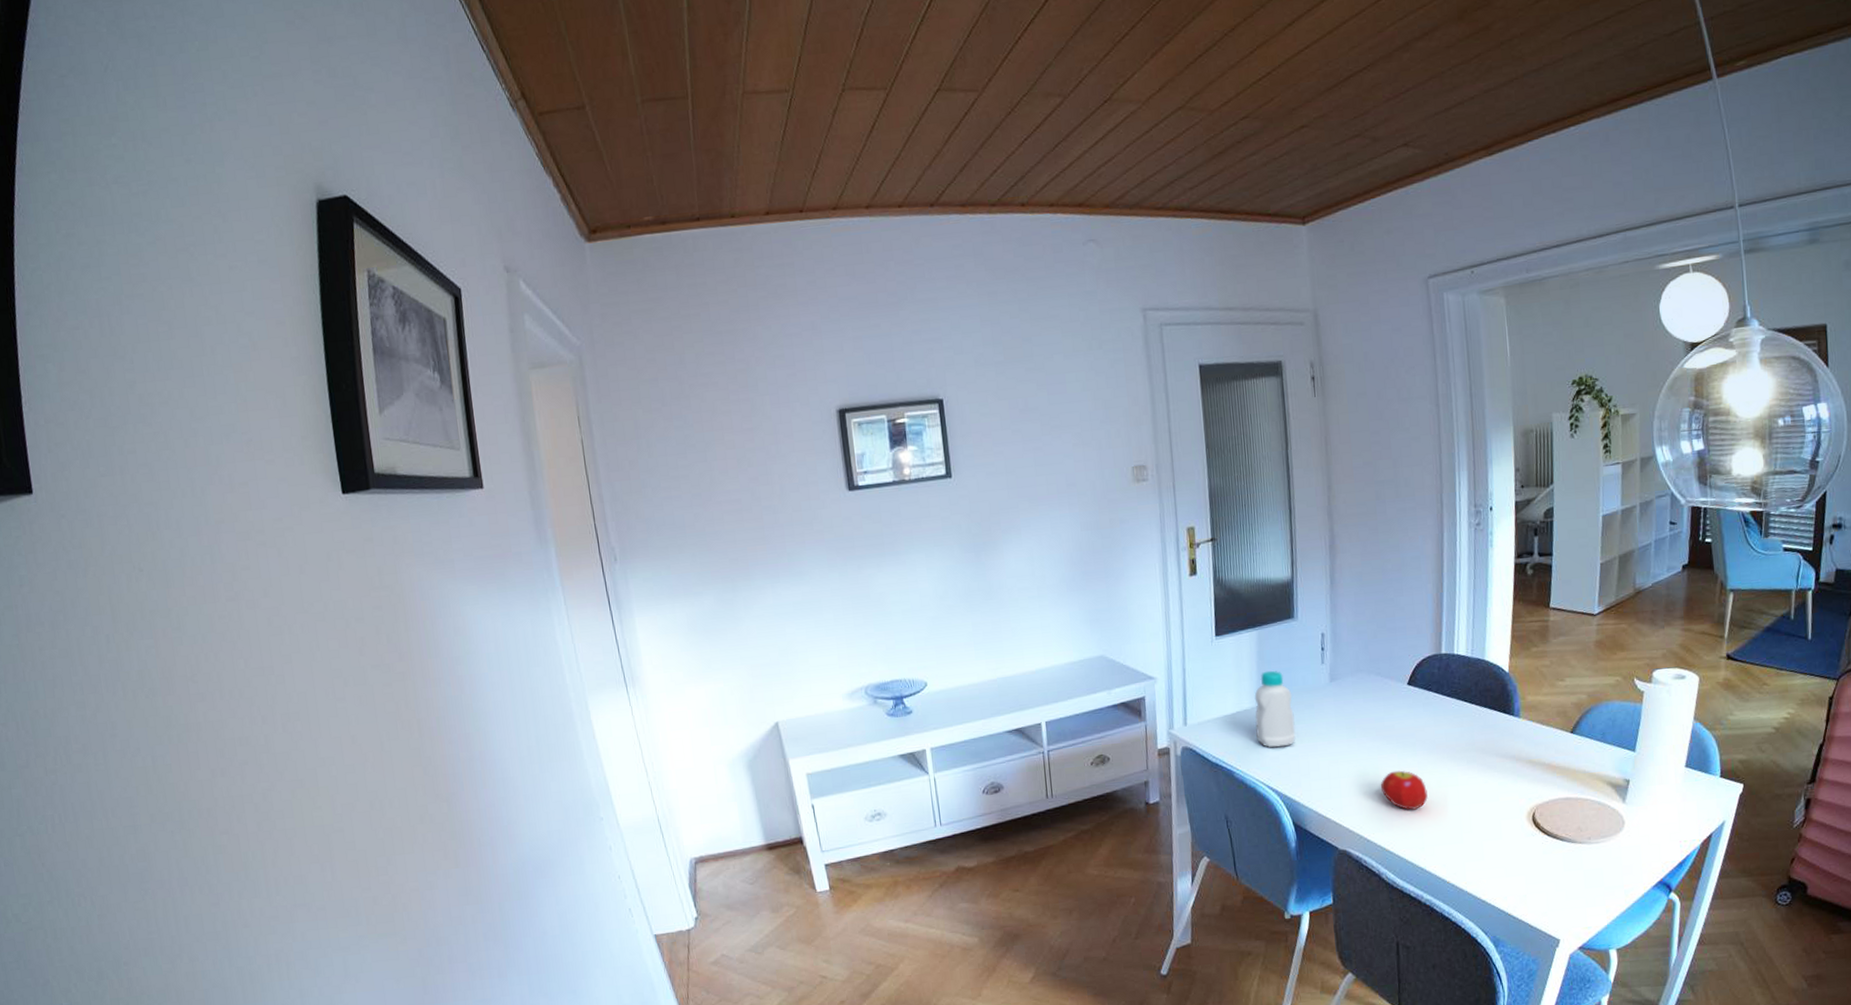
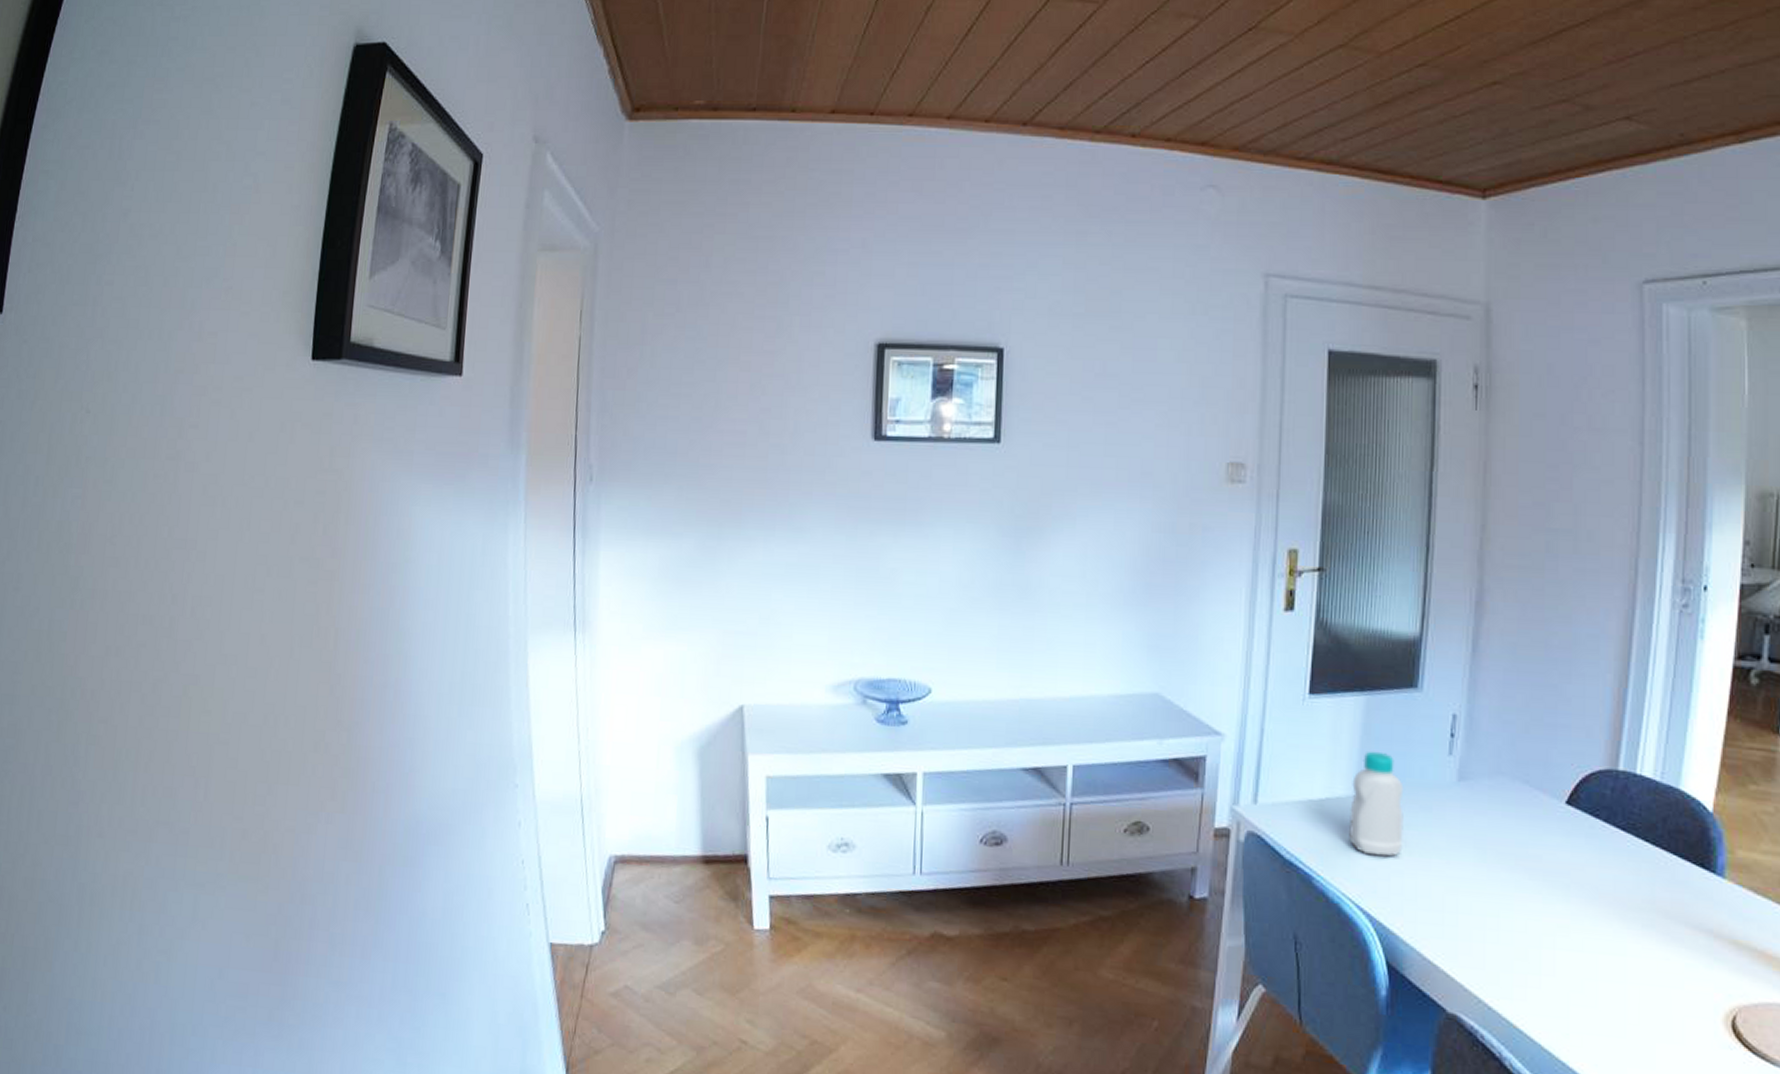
fruit: present [1380,770,1428,810] -> none [1514,918,1581,978]

